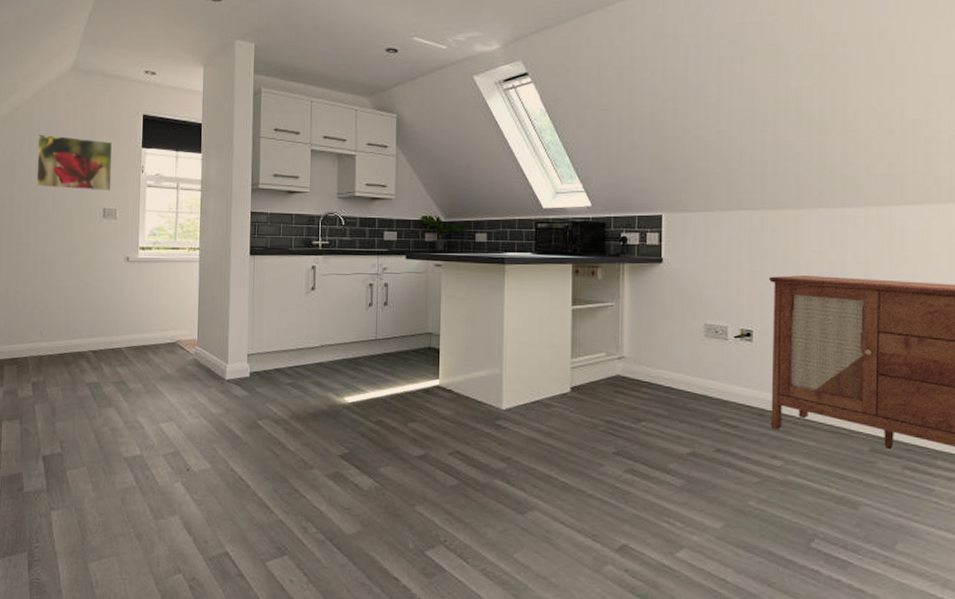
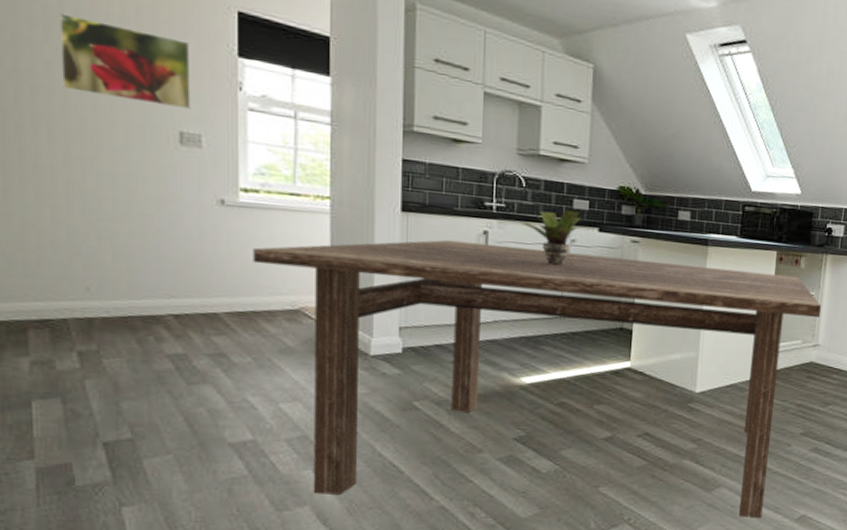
dining table: none [145,276,624,546] -> present [252,239,822,518]
potted plant: none [341,242,392,292] -> present [520,210,582,266]

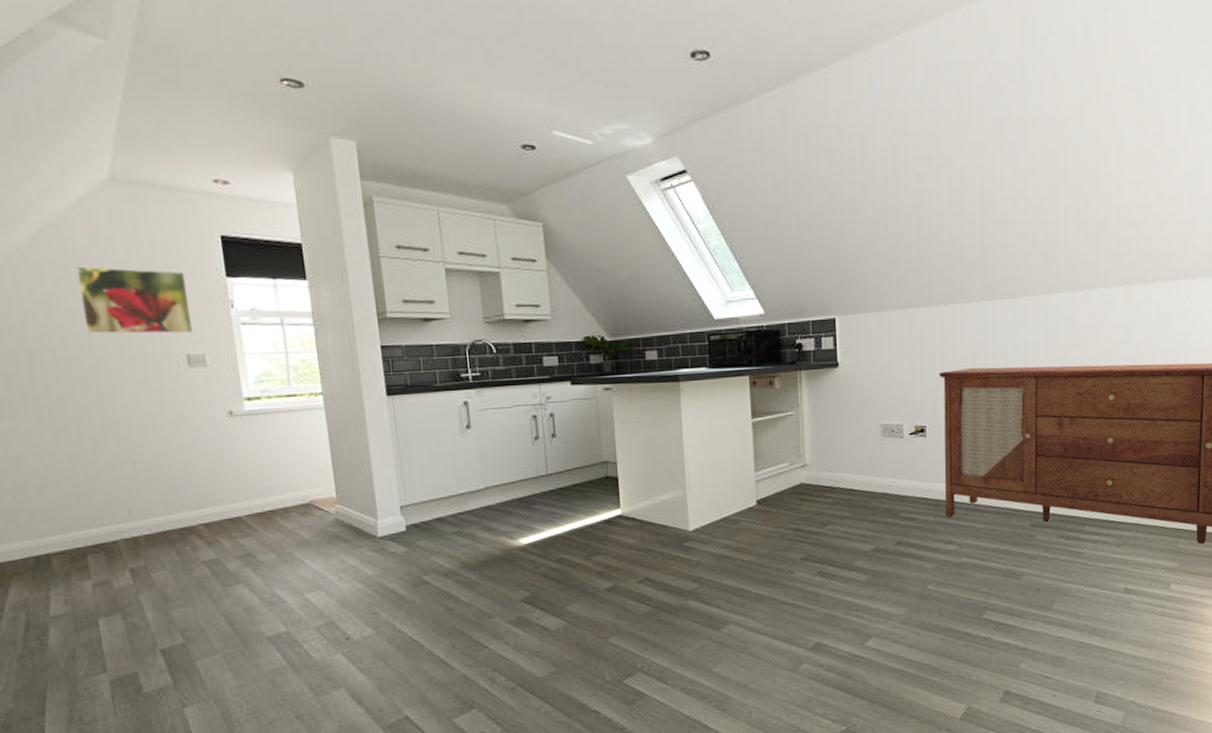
dining table: present [252,239,822,518] -> none [262,398,804,676]
potted plant: present [520,210,582,266] -> none [496,368,554,425]

